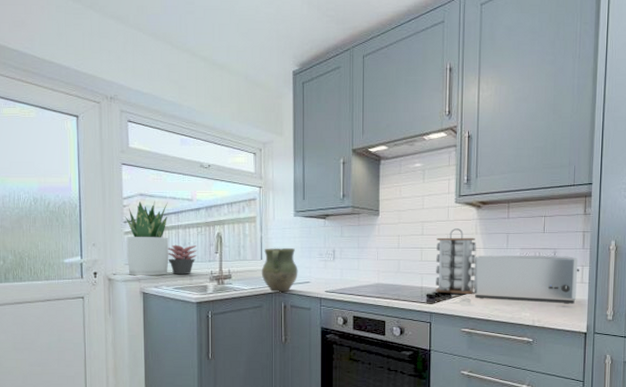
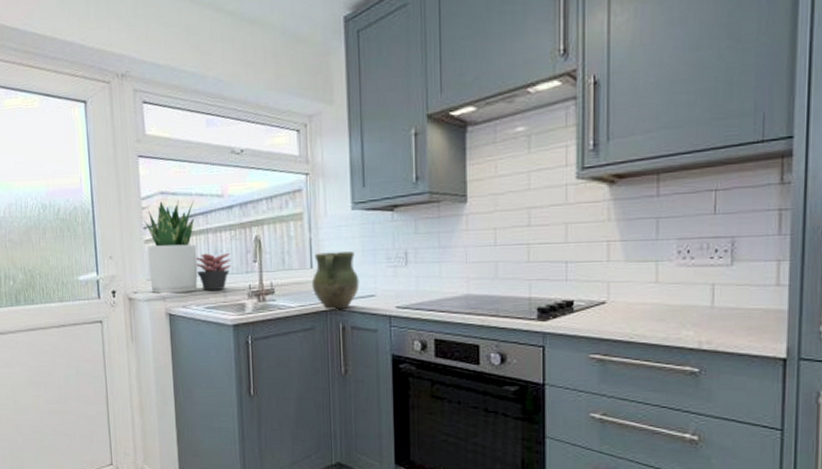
spice rack: present [436,228,476,295] -> none [550,214,609,308]
toaster: present [473,254,580,304] -> none [606,246,775,317]

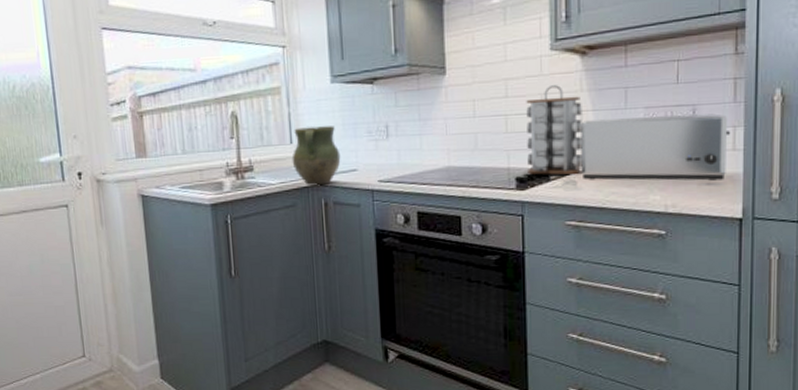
planter: present [144,199,198,294] -> none [111,74,171,174]
succulent plant: present [196,252,232,290] -> none [169,129,208,169]
spice rack: none [550,214,609,308] -> present [526,85,583,176]
toaster: none [606,246,775,317] -> present [580,113,731,181]

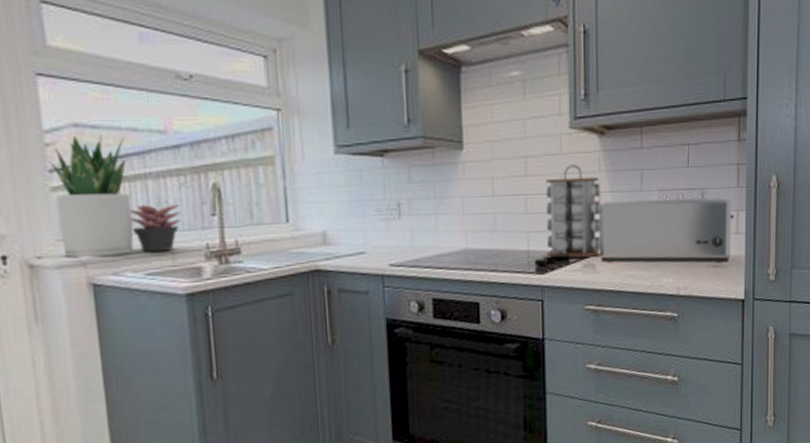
planter: none [111,74,171,174] -> present [49,134,134,258]
succulent plant: none [169,129,208,169] -> present [130,203,182,252]
ceramic jug: present [291,126,341,185] -> none [288,202,347,270]

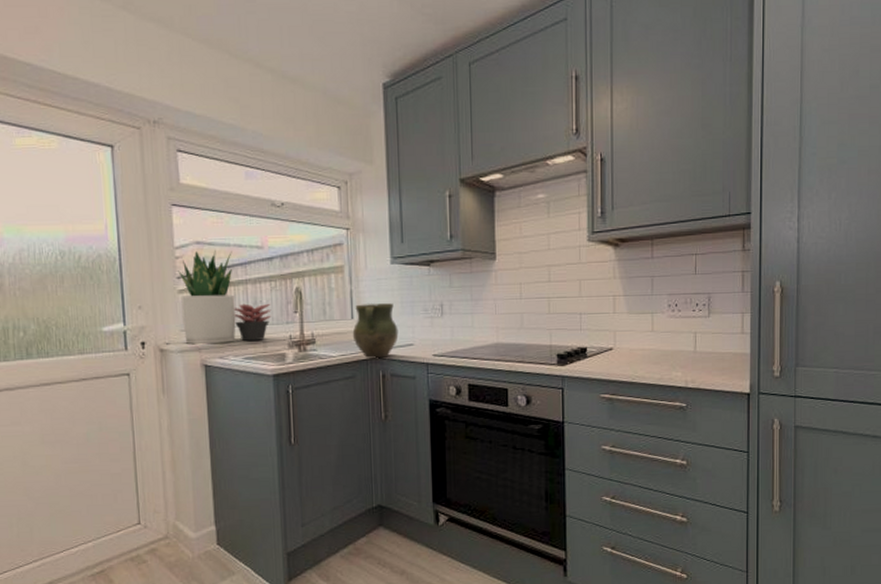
ceramic jug: none [288,202,347,270] -> present [352,303,399,358]
spice rack: present [546,165,601,259] -> none [567,272,615,354]
toaster: present [598,198,735,264] -> none [613,301,740,360]

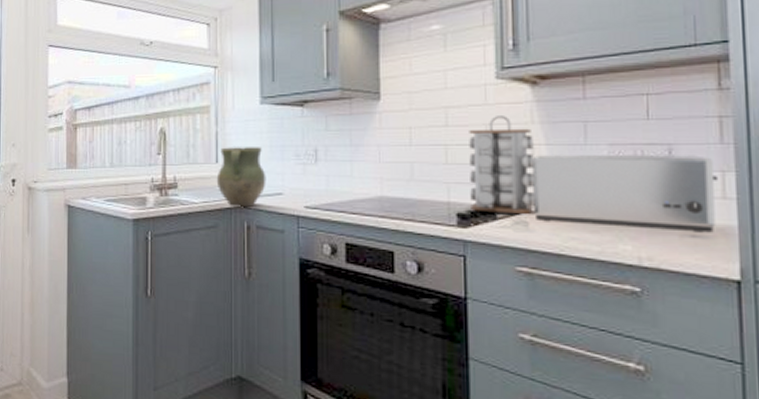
planter: present [178,249,236,345] -> none [50,89,101,184]
succulent plant: present [234,303,272,341] -> none [99,143,135,182]
spice rack: none [567,272,615,354] -> present [469,116,535,215]
toaster: none [613,301,740,360] -> present [532,154,719,233]

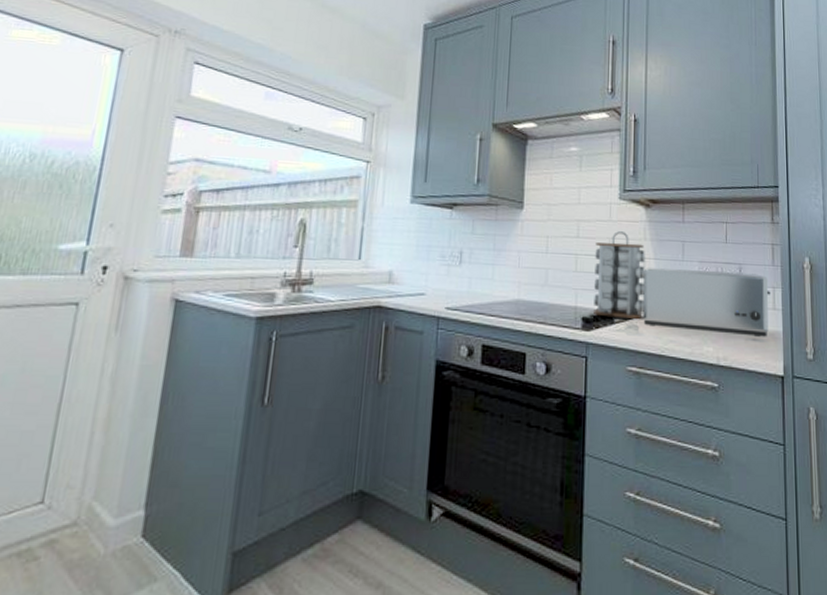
ceramic jug: present [216,147,266,207] -> none [357,244,410,307]

